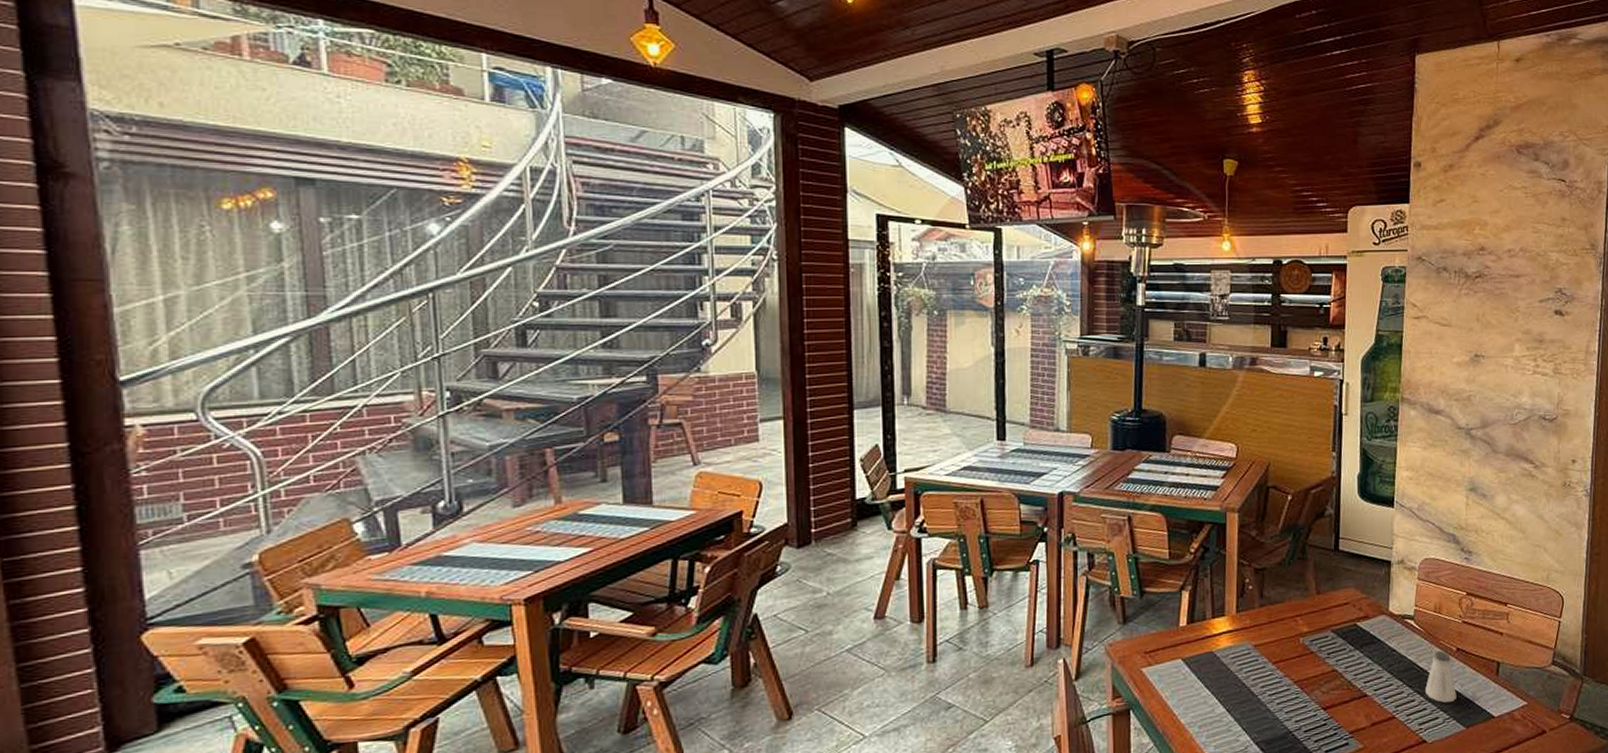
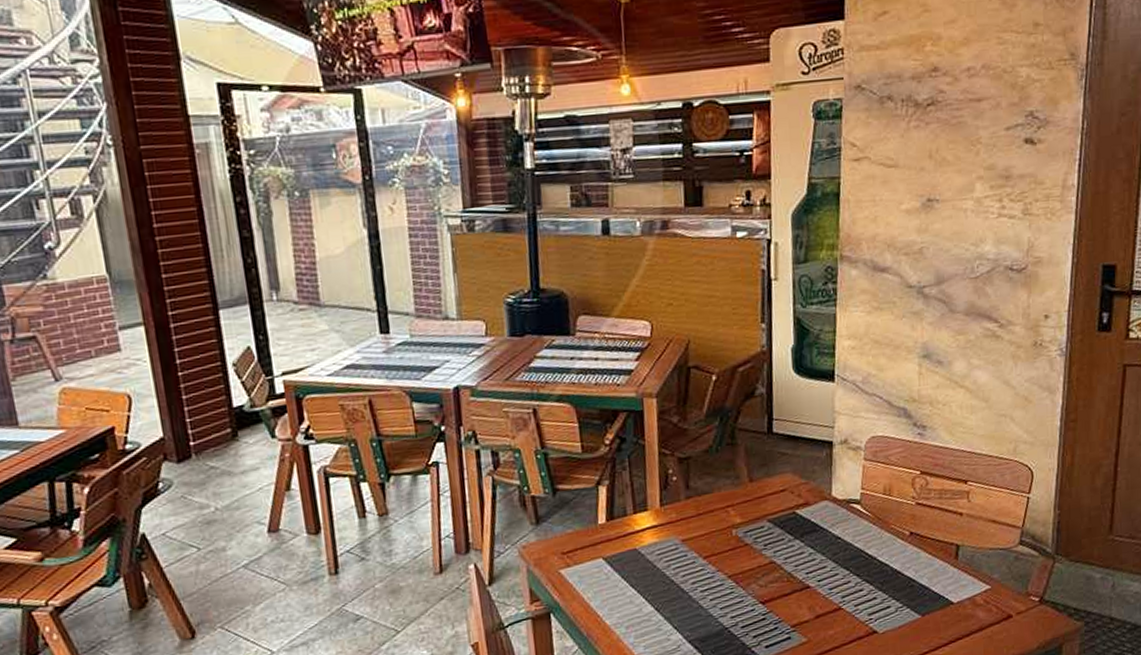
saltshaker: present [1426,650,1457,703] -> none [875,535,911,591]

